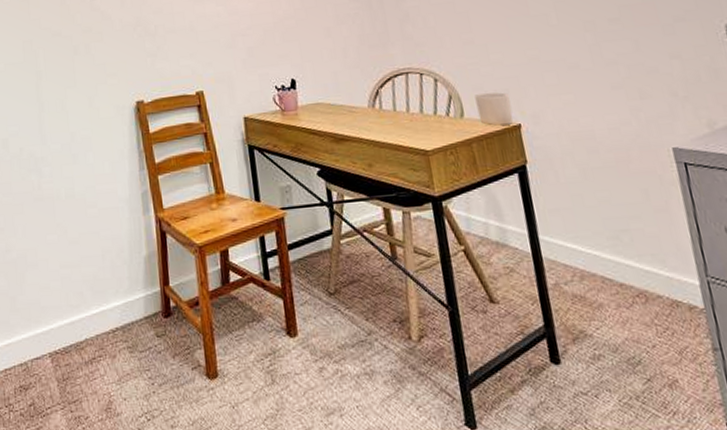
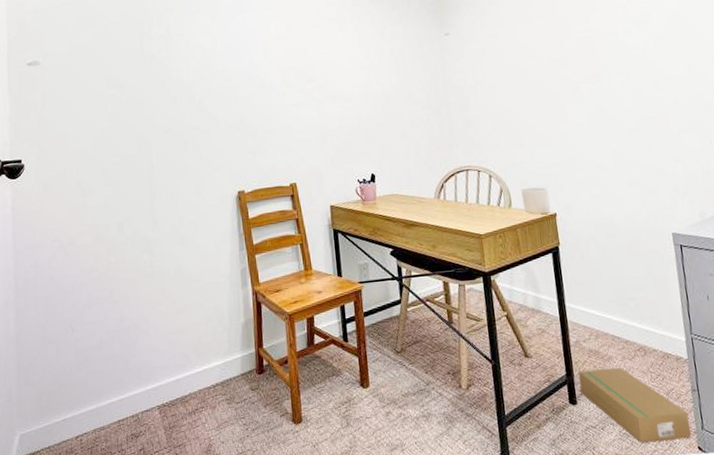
box: none [559,318,716,417] -> present [578,368,691,443]

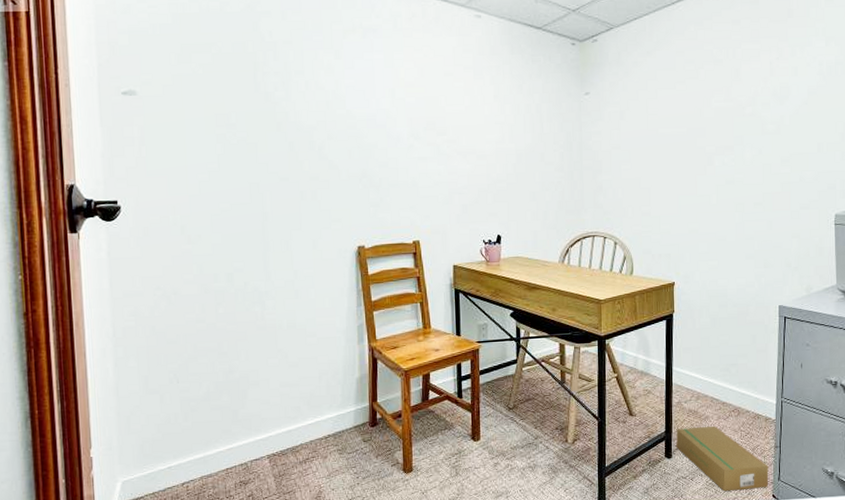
mug: present [521,187,551,215] -> none [644,255,670,283]

